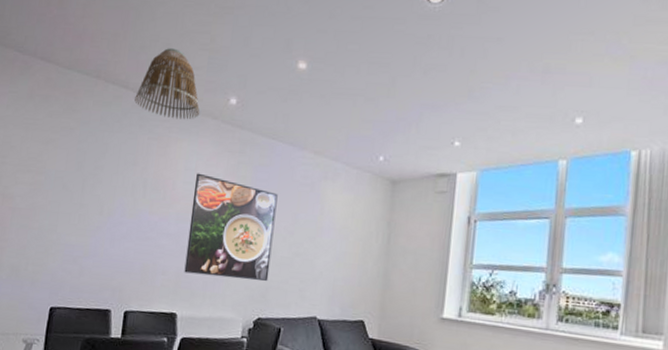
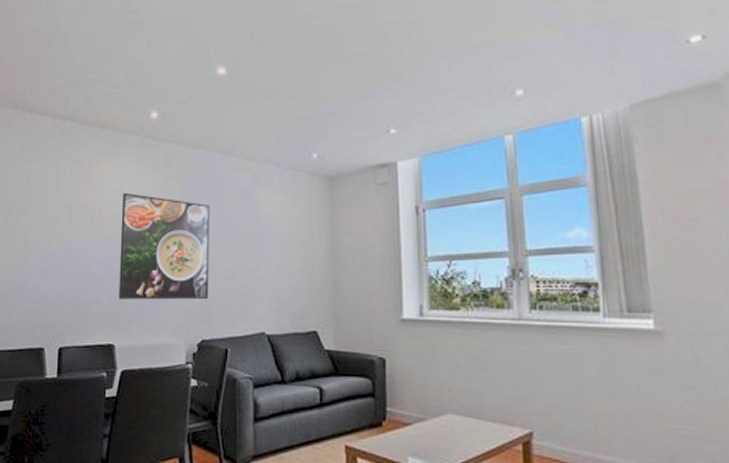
lamp shade: present [134,48,200,120] -> none [53,69,121,140]

